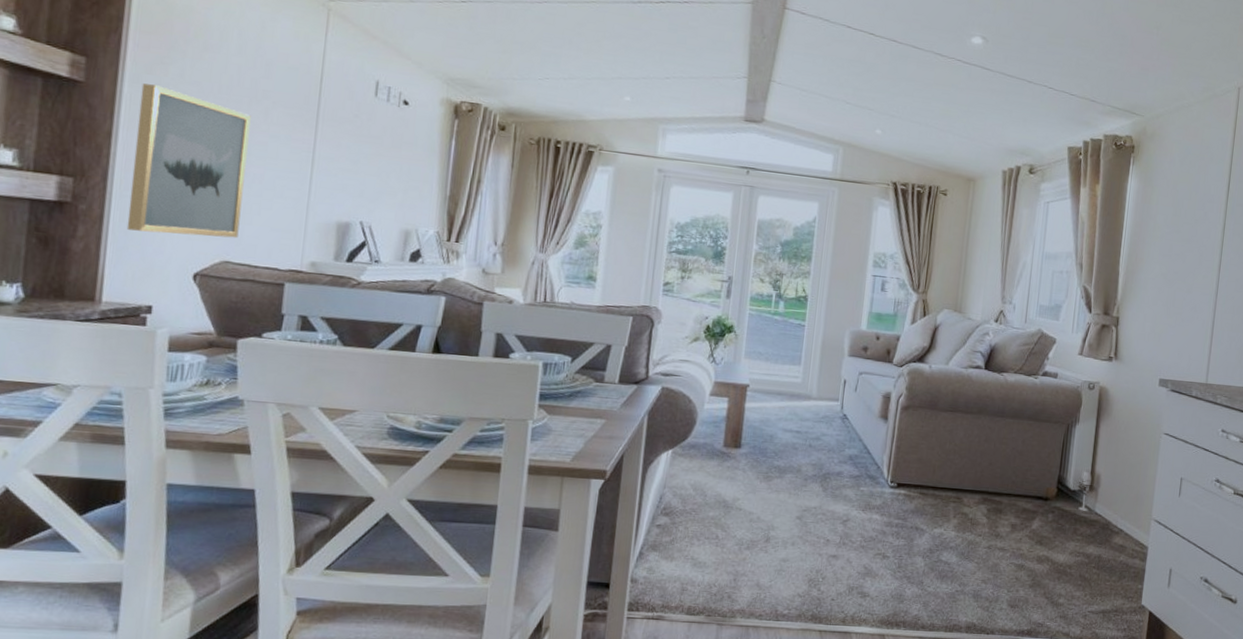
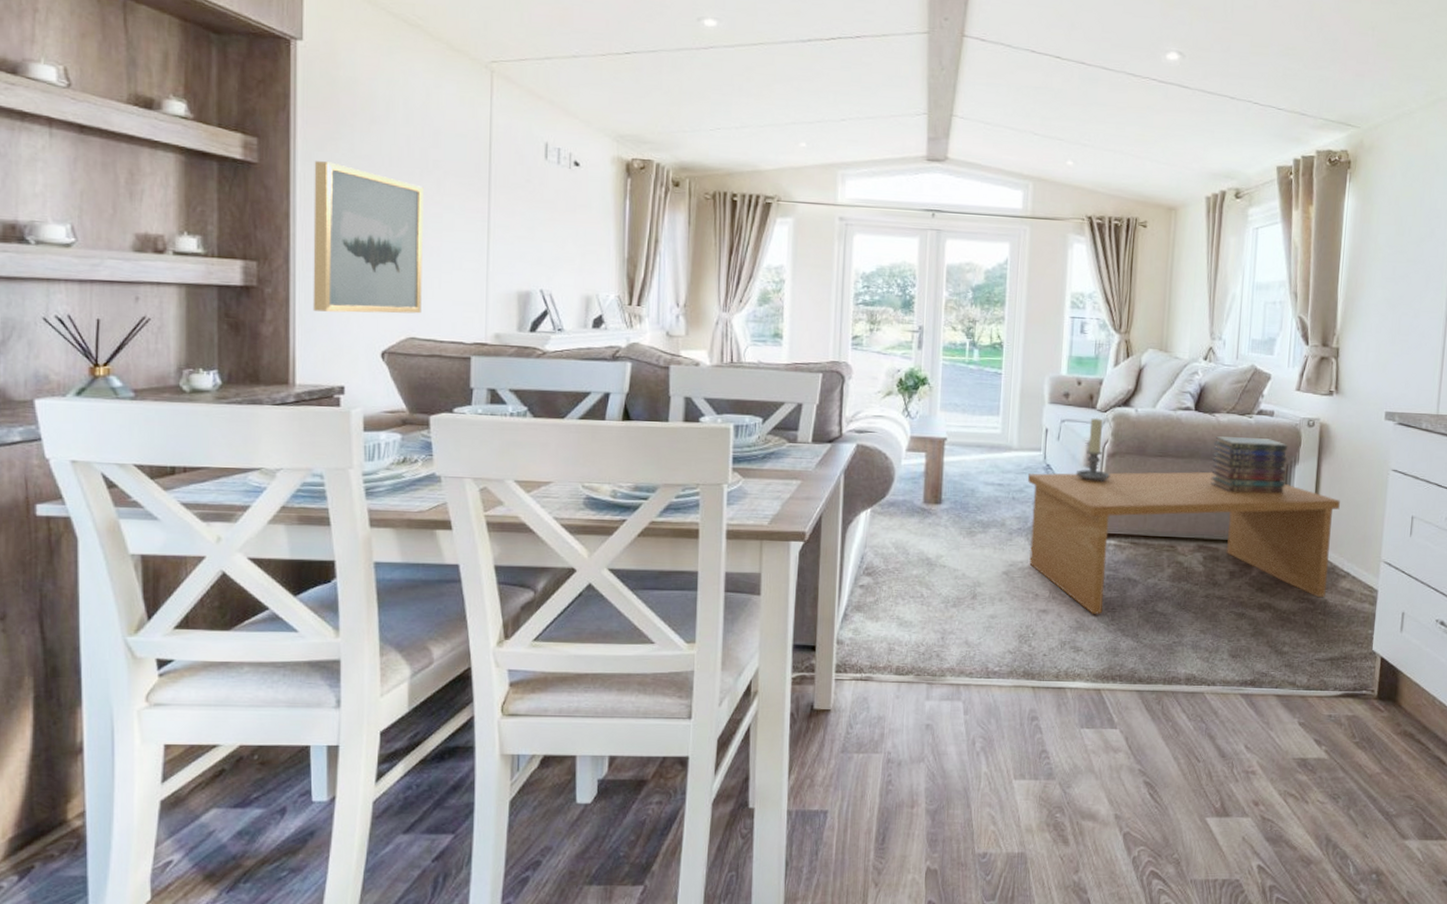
coffee table: none [822,421,1116,561] -> present [1028,471,1340,614]
candle holder: none [870,371,904,434] -> present [1075,417,1111,483]
book stack: none [997,395,1070,452] -> present [1210,436,1288,494]

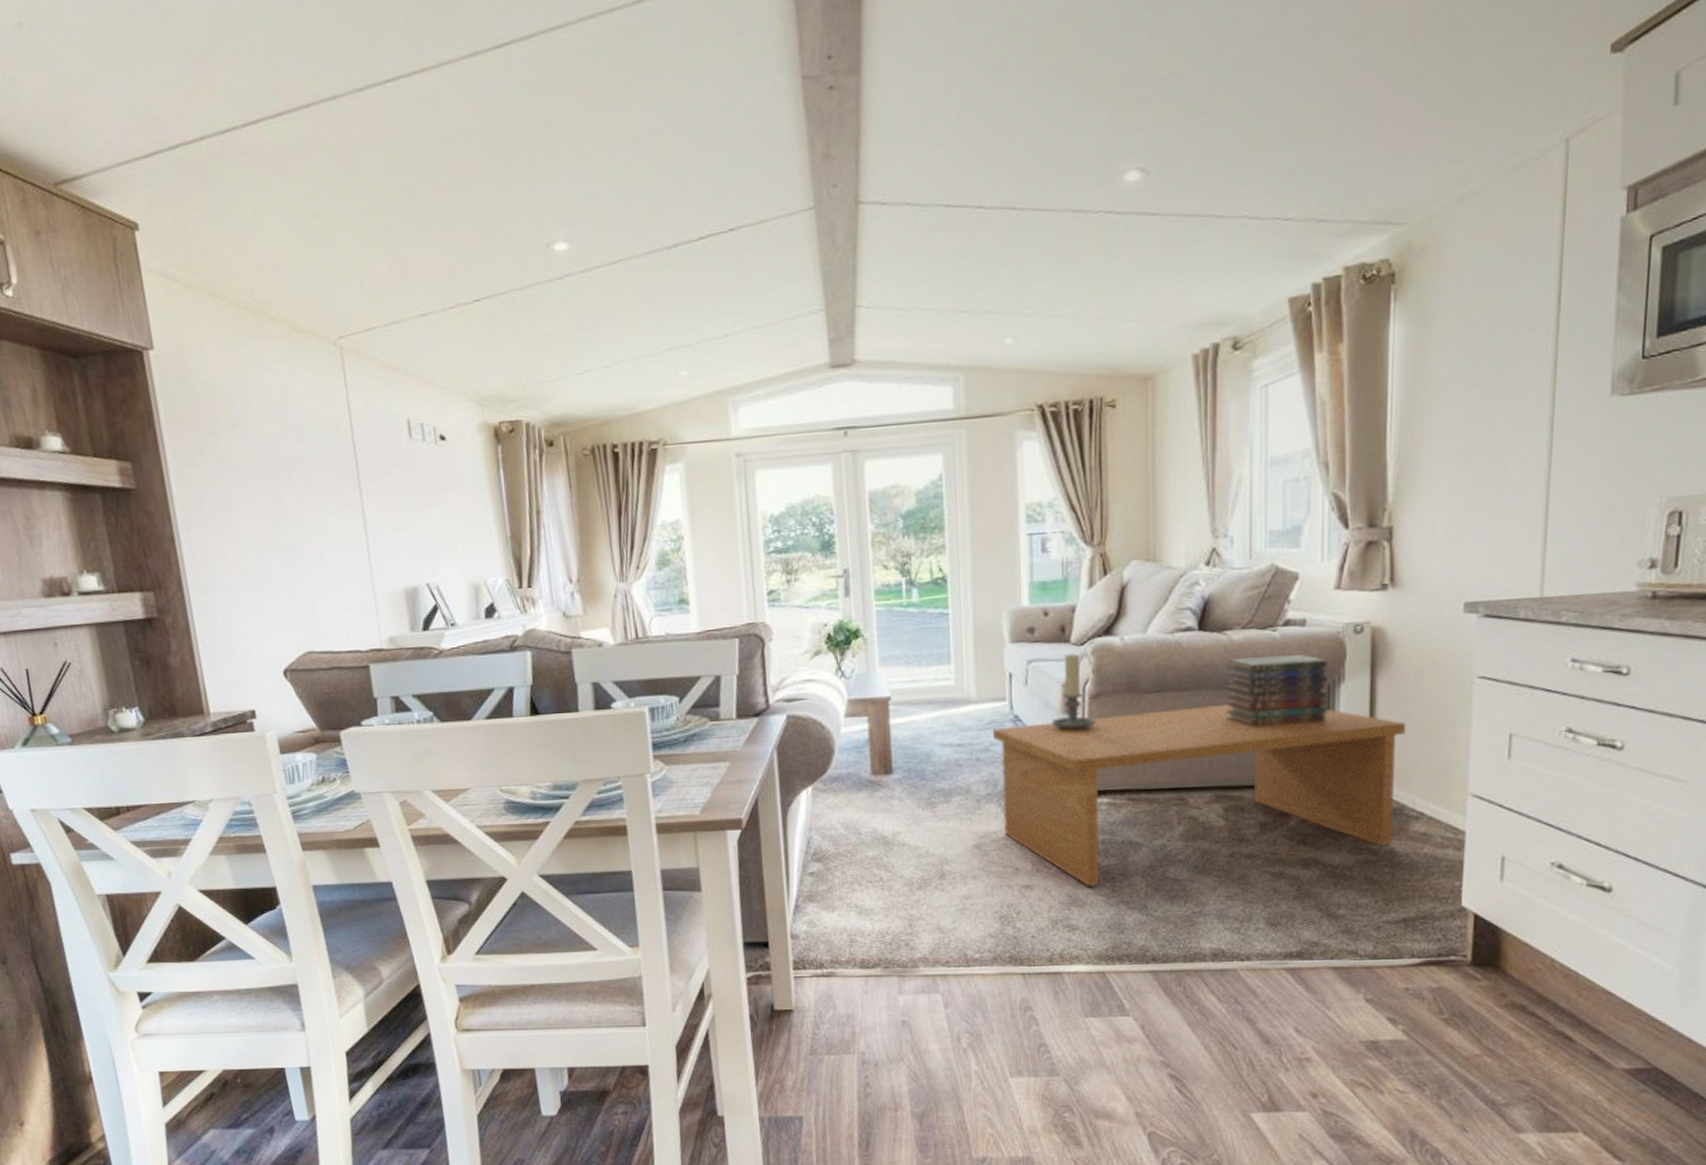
wall art: present [312,161,424,314] -> none [187,476,314,636]

